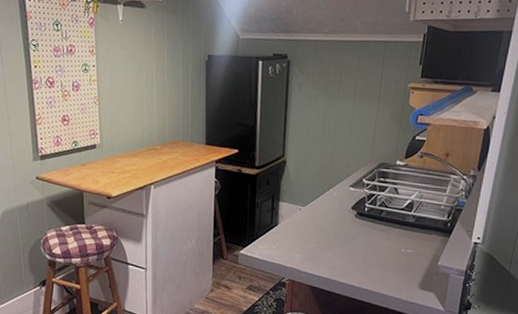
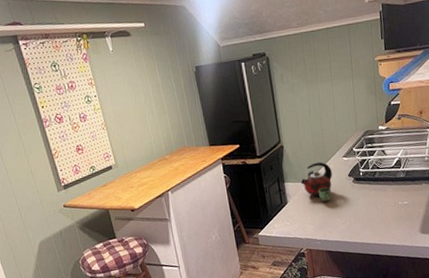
kettle: none [297,186,334,233] -> present [300,161,332,202]

